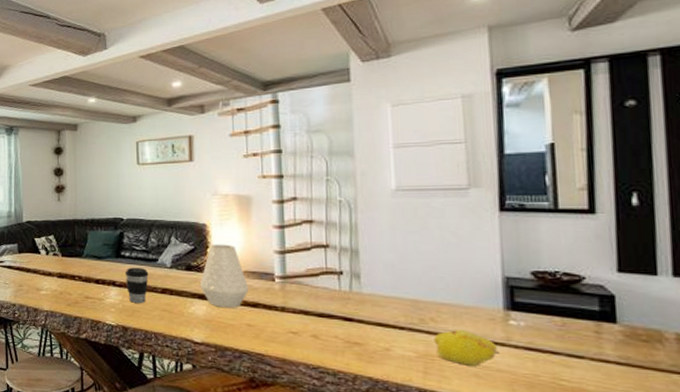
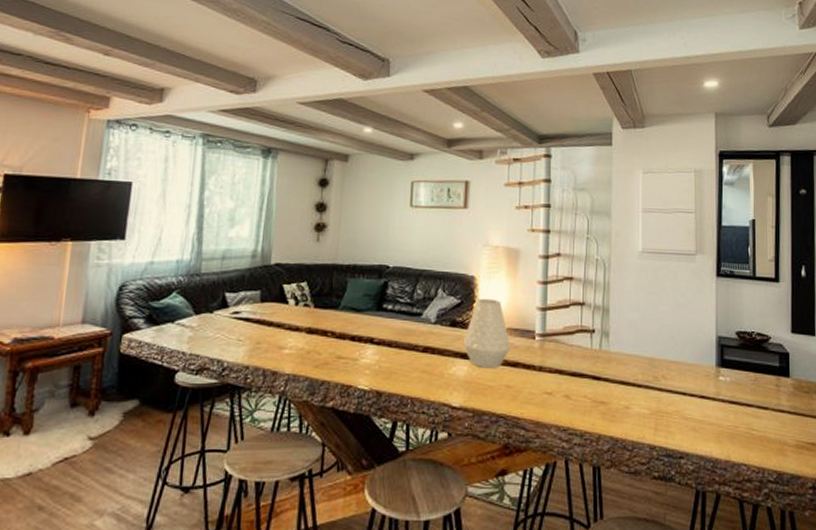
coffee cup: present [125,267,149,303] -> none [385,322,411,364]
fruit: present [434,330,501,366] -> none [664,386,712,420]

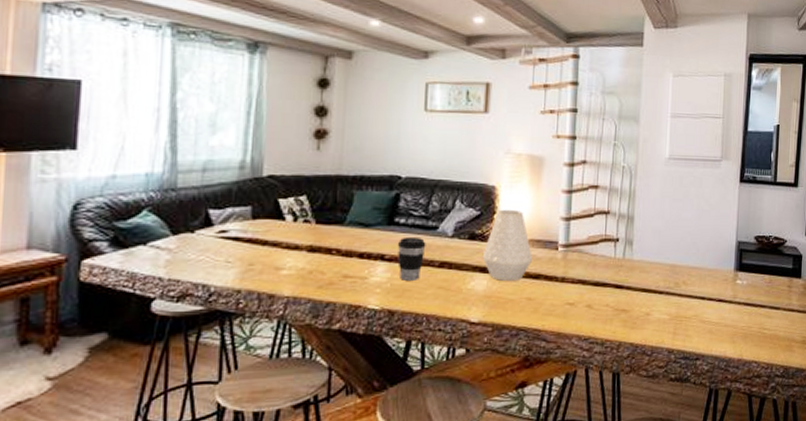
coffee cup: none [385,322,411,364] -> present [397,236,426,280]

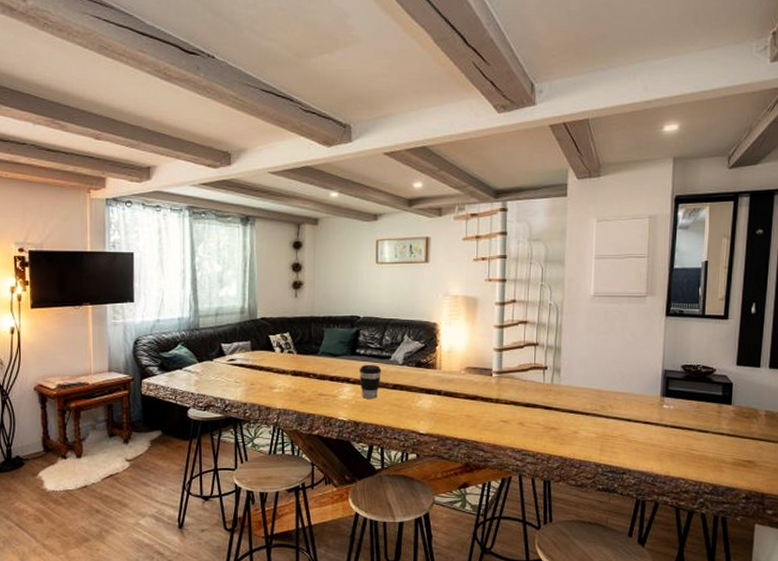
vase: present [482,209,532,282] -> none [427,342,470,402]

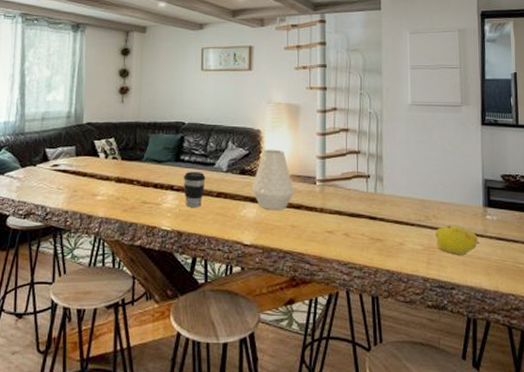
vase: none [427,342,470,402] -> present [252,149,294,211]
fruit: none [610,414,655,442] -> present [435,225,480,255]

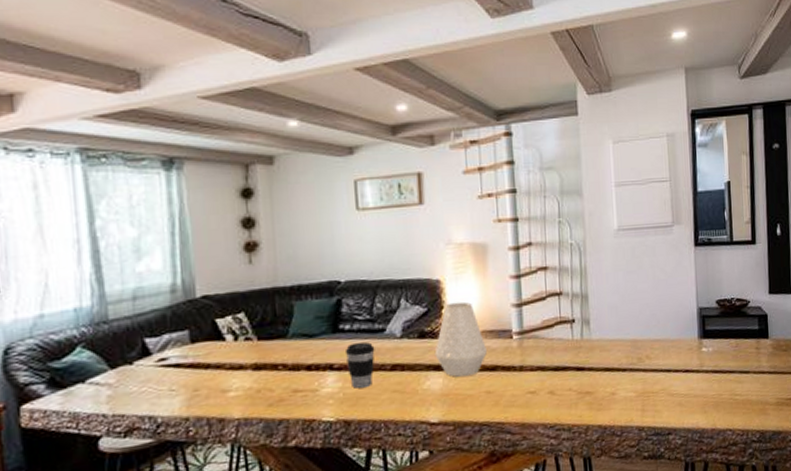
fruit: present [435,225,480,255] -> none [649,363,697,397]

